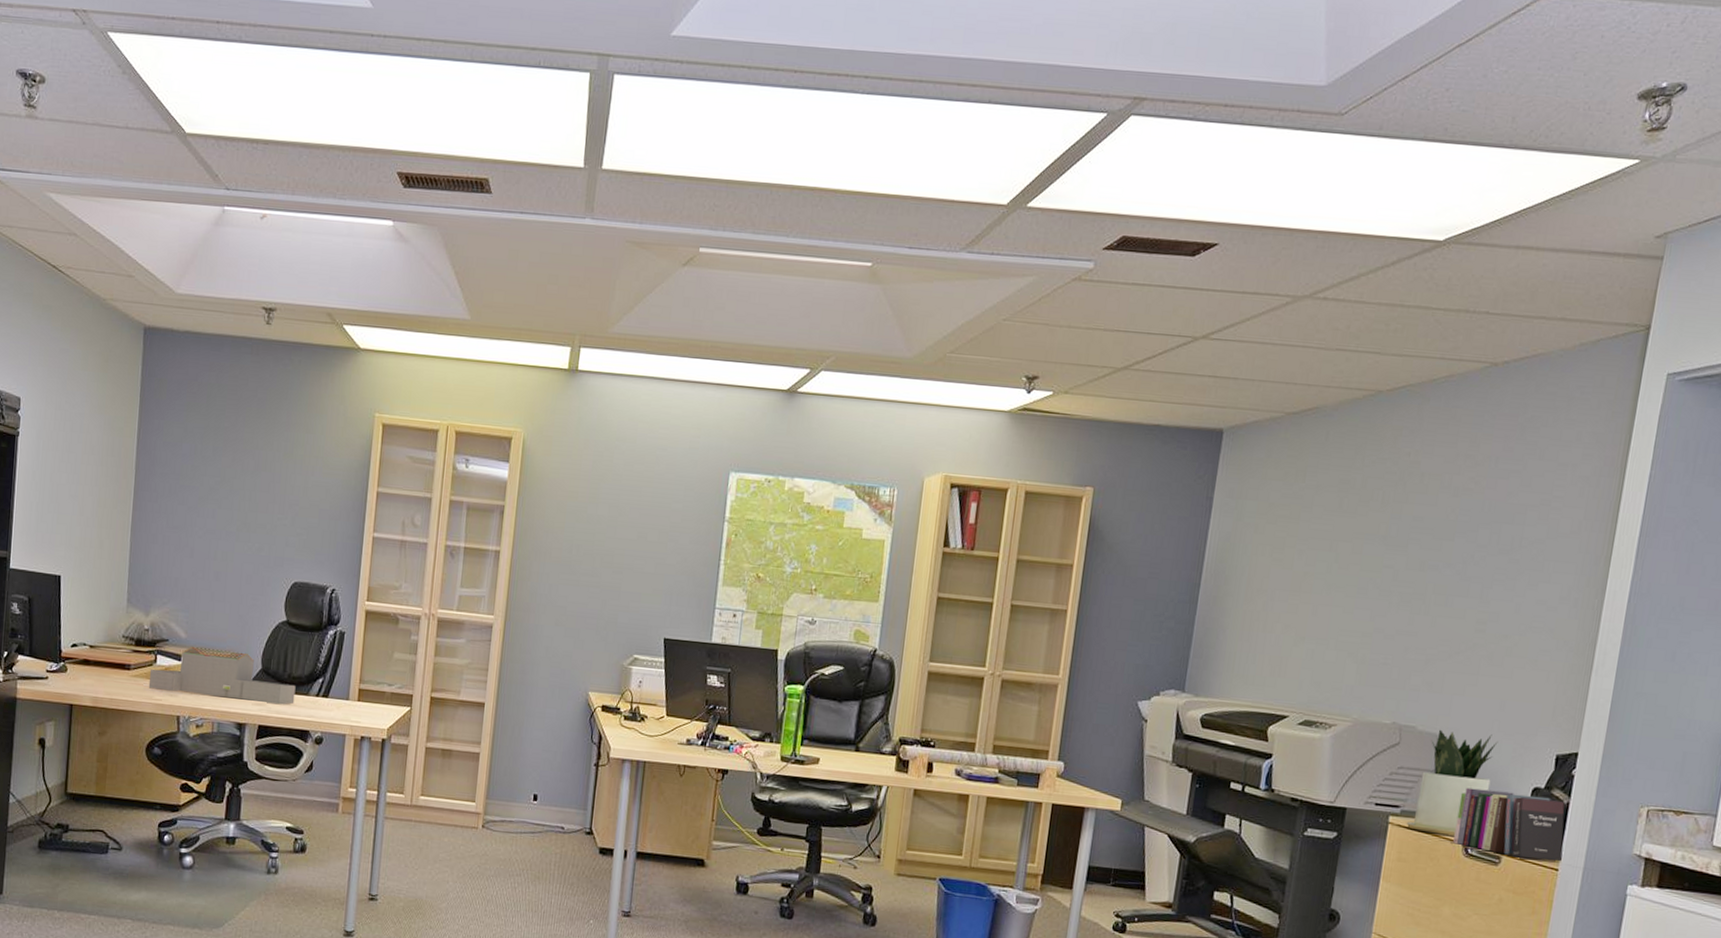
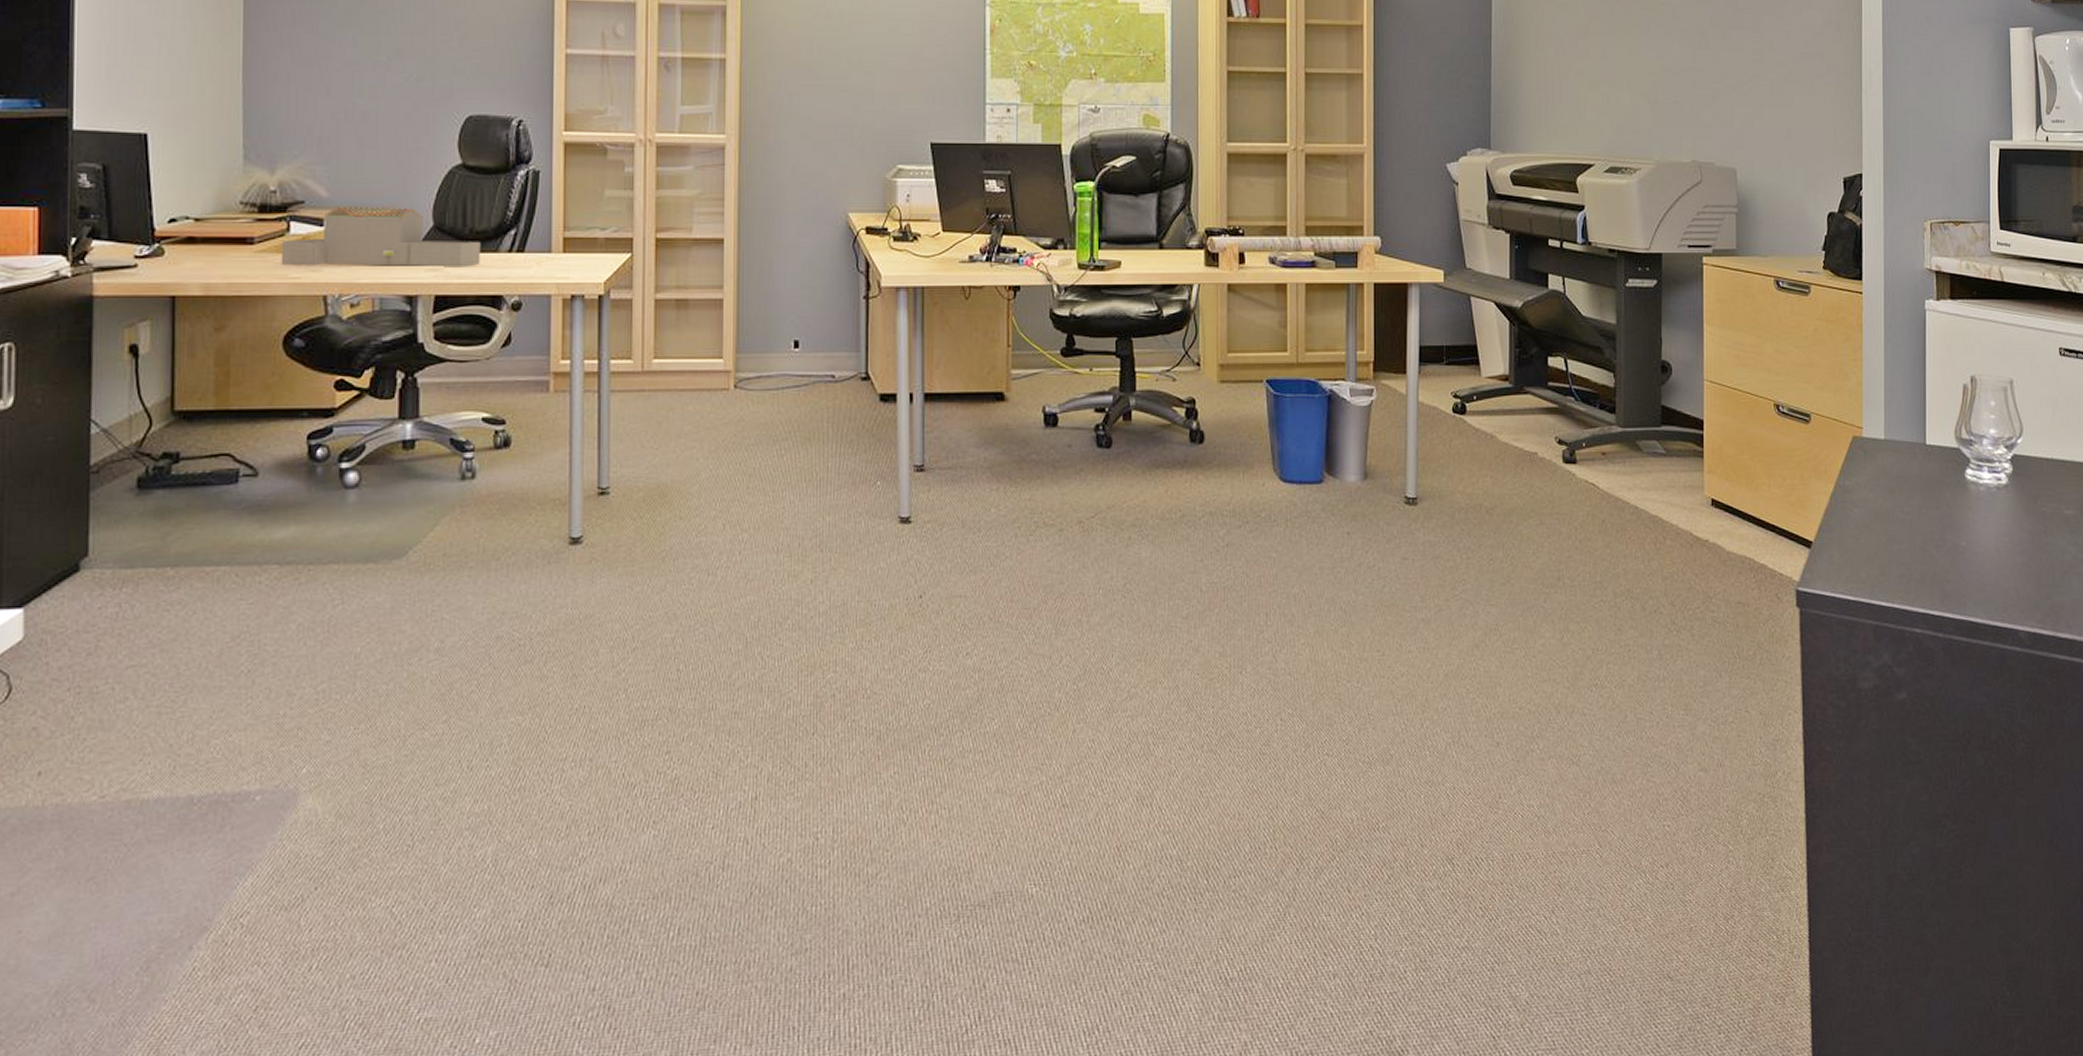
planter: present [1406,729,1498,837] -> none [1719,163,1790,271]
books: present [1453,787,1565,862] -> none [1764,219,1865,285]

